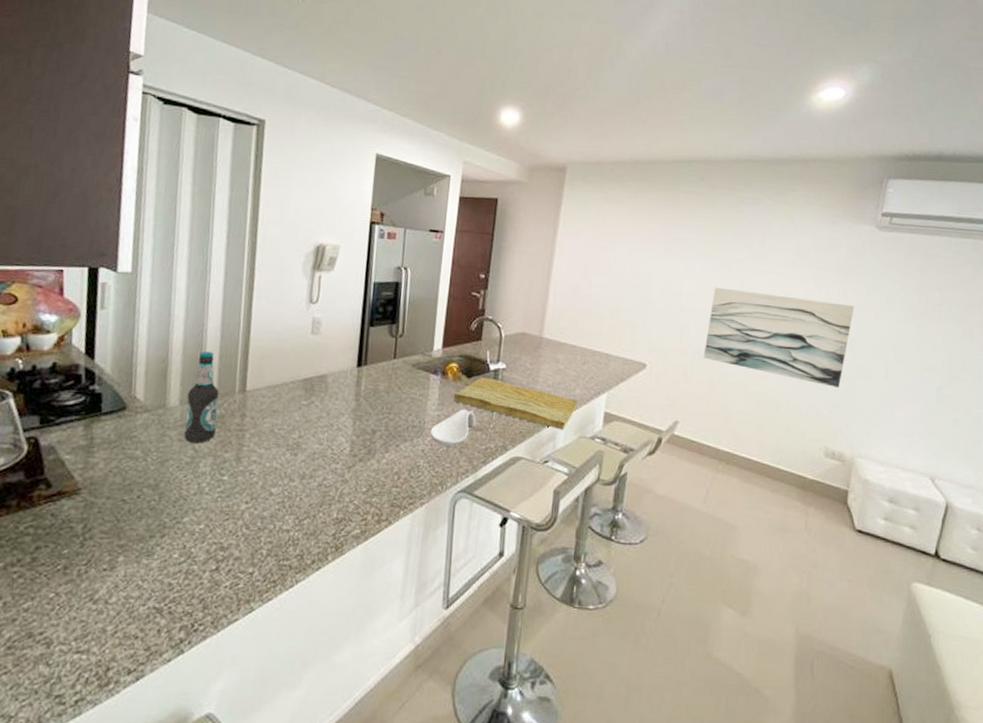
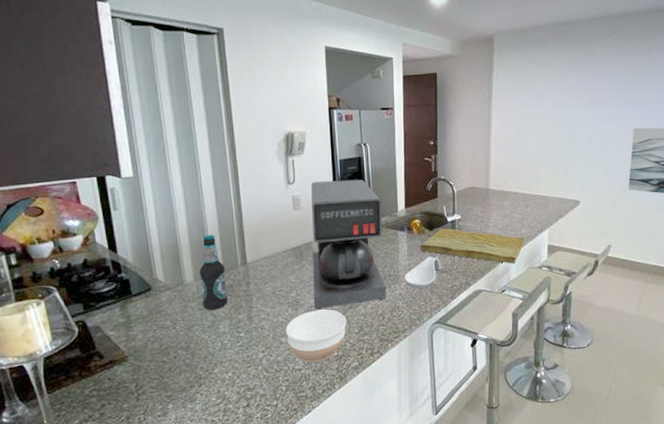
bowl: none [278,458,354,524] -> present [285,309,347,363]
coffee maker: none [317,303,416,459] -> present [311,179,387,310]

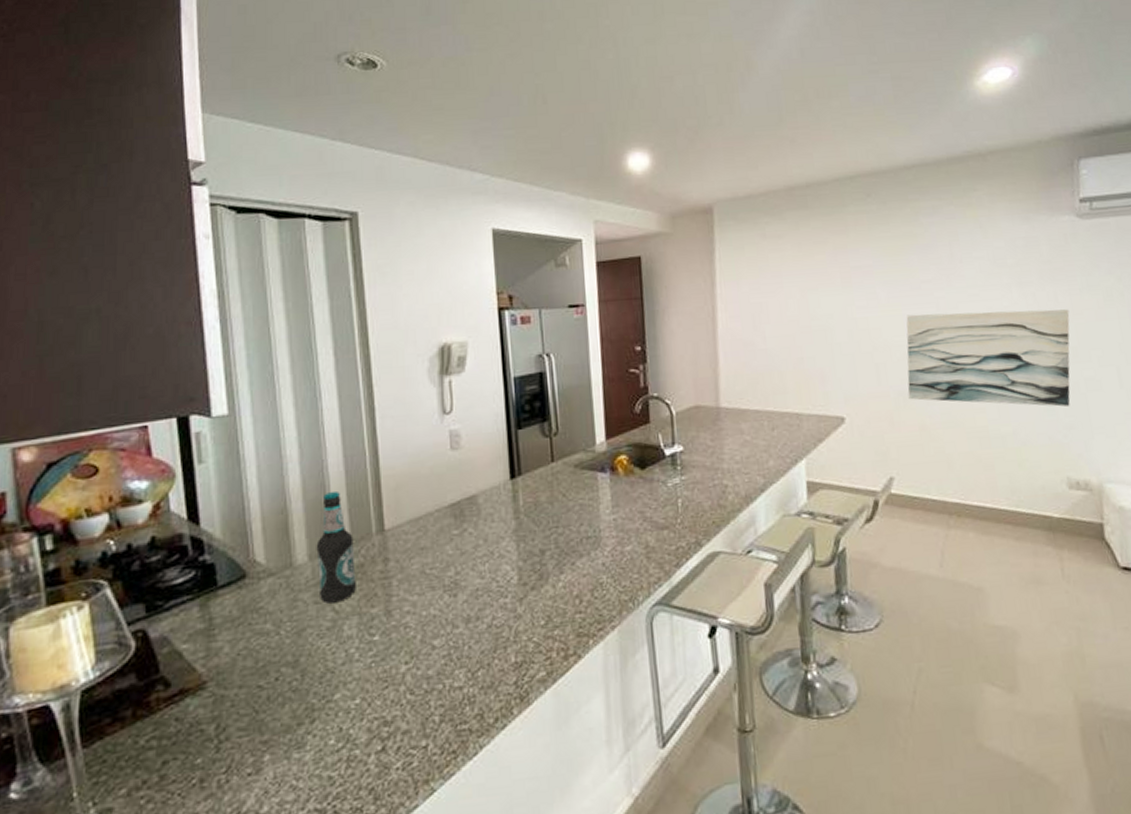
bowl: present [285,309,347,363] -> none [439,593,528,676]
coffee maker: present [311,179,387,310] -> none [475,403,585,595]
spoon rest: present [404,256,442,289] -> none [608,507,661,556]
cutting board: present [420,228,525,264] -> none [629,465,774,512]

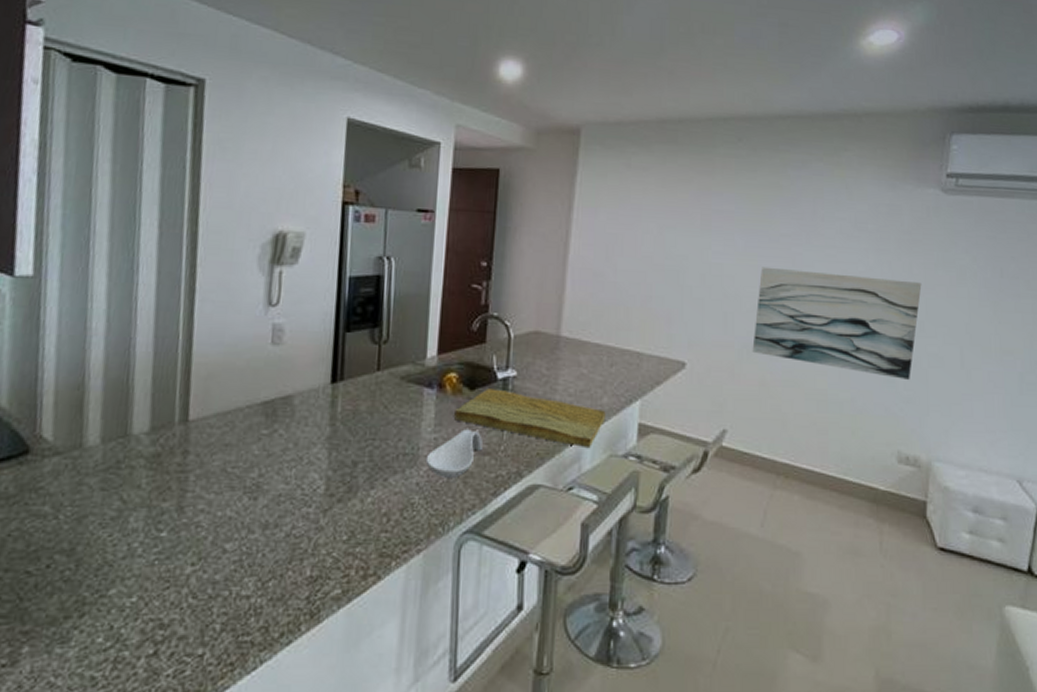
bottle: present [316,490,356,604] -> none [108,372,154,492]
spoon rest: none [608,507,661,556] -> present [425,429,484,478]
cutting board: none [629,465,774,512] -> present [454,388,606,449]

